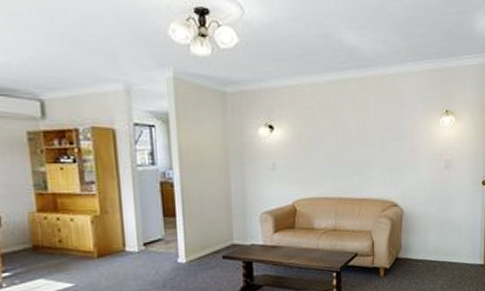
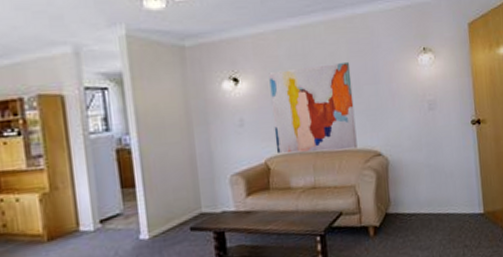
wall art: none [302,118,377,199] -> present [269,61,358,154]

